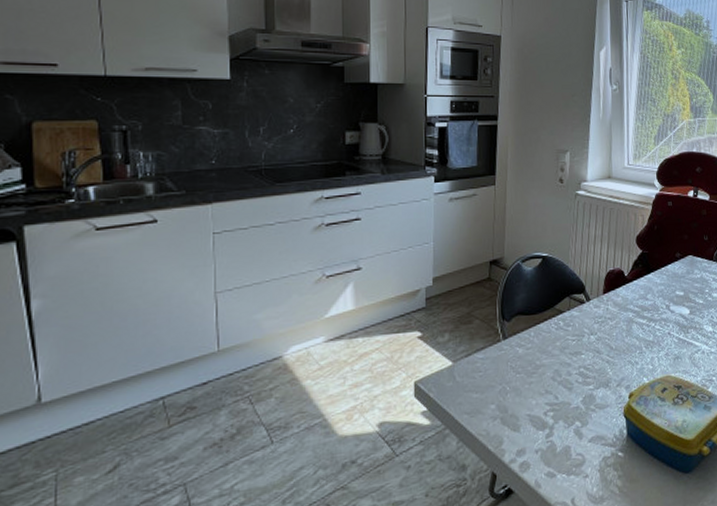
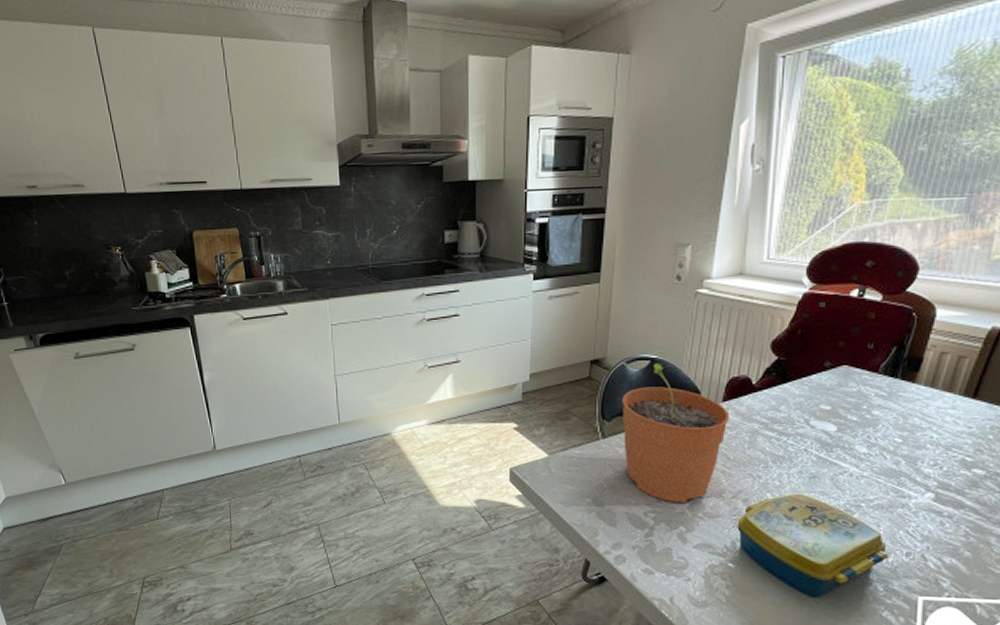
plant pot: none [520,261,610,399] -> present [622,363,730,503]

